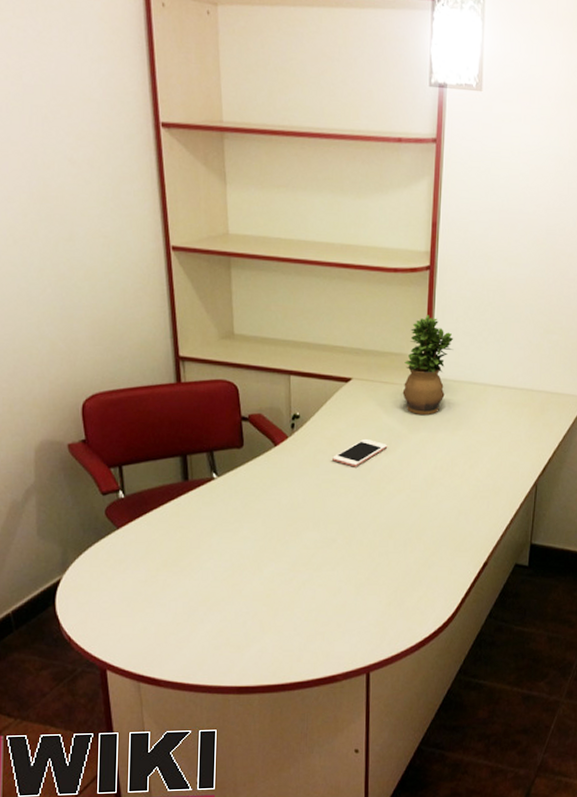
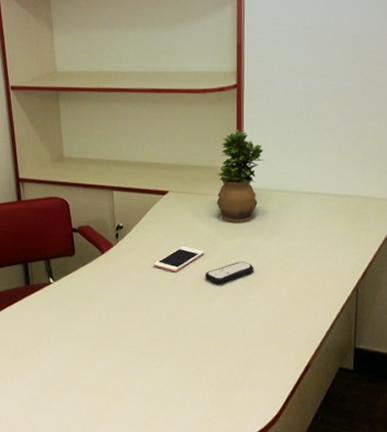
remote control: none [386,456,438,481] -> present [204,261,254,285]

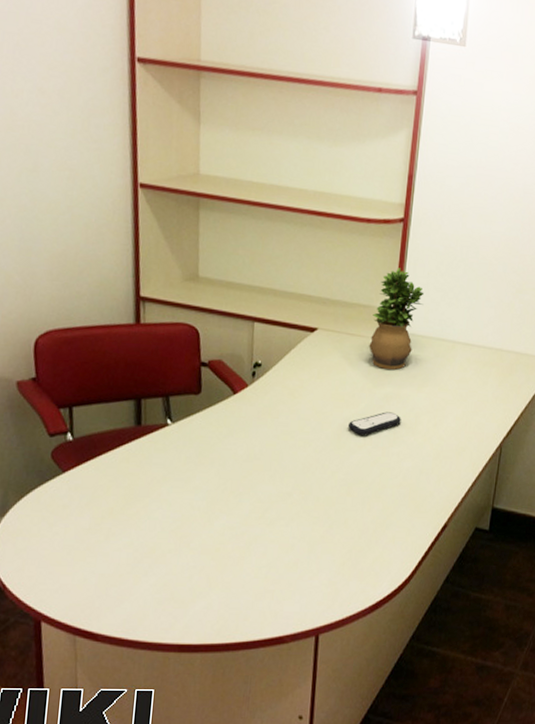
cell phone: present [154,246,205,272] -> none [293,390,351,420]

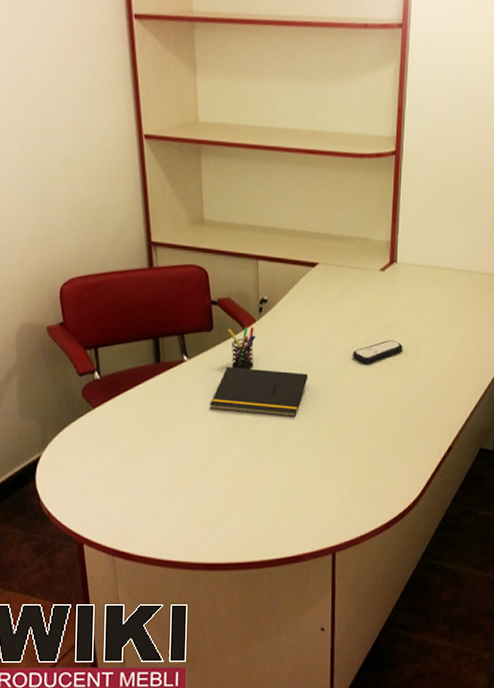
notepad: none [192,432,301,489] -> present [210,366,308,417]
pen holder: none [216,391,247,436] -> present [227,326,256,369]
potted plant: present [369,268,425,370] -> none [368,200,420,299]

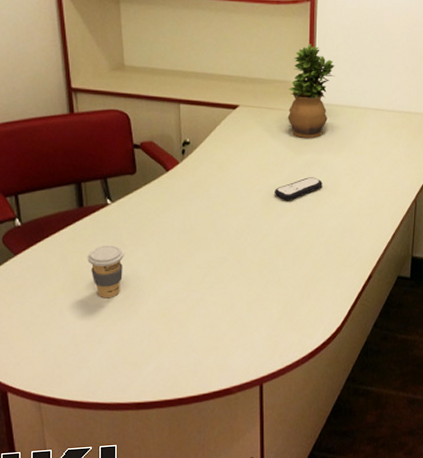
coffee cup: none [163,402,199,456] -> present [87,245,124,299]
notepad: present [210,366,308,417] -> none [135,208,232,255]
pen holder: present [227,326,256,369] -> none [150,168,180,210]
potted plant: none [368,200,420,299] -> present [287,44,335,138]

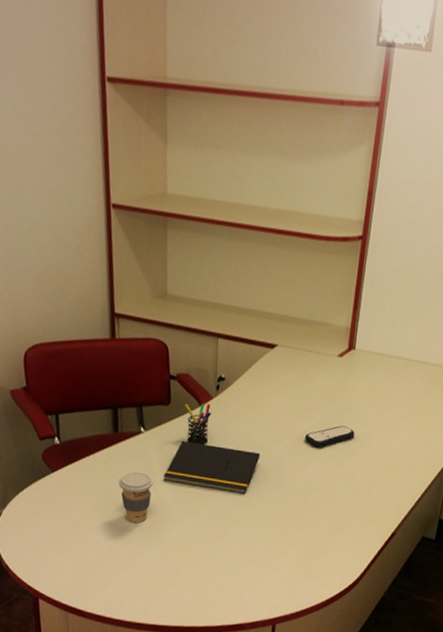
notepad: none [135,208,232,255] -> present [163,440,261,494]
pen holder: none [150,168,180,210] -> present [184,403,212,445]
potted plant: present [287,44,335,138] -> none [325,286,381,386]

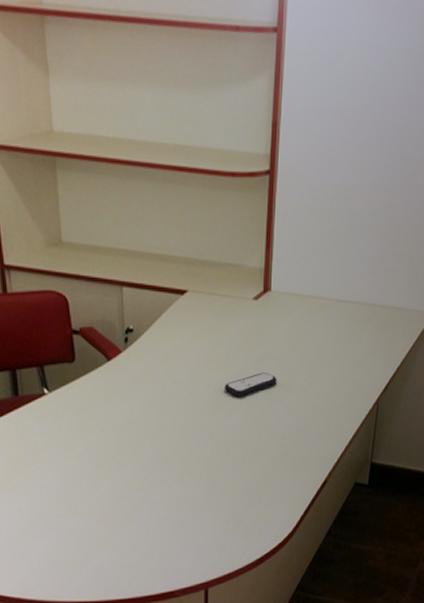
coffee cup: present [118,471,153,523] -> none [23,437,63,494]
notepad: present [163,440,261,494] -> none [74,400,178,452]
pen holder: present [184,403,212,445] -> none [91,357,122,403]

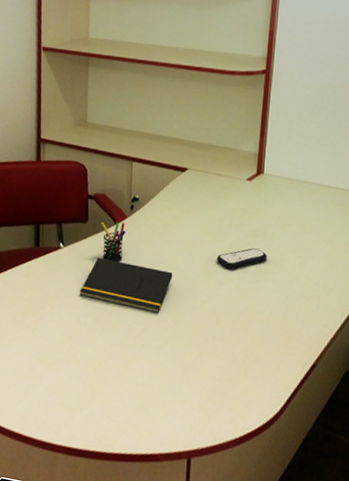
notepad: none [74,400,178,452] -> present [79,257,173,313]
pen holder: none [91,357,122,403] -> present [100,222,127,262]

